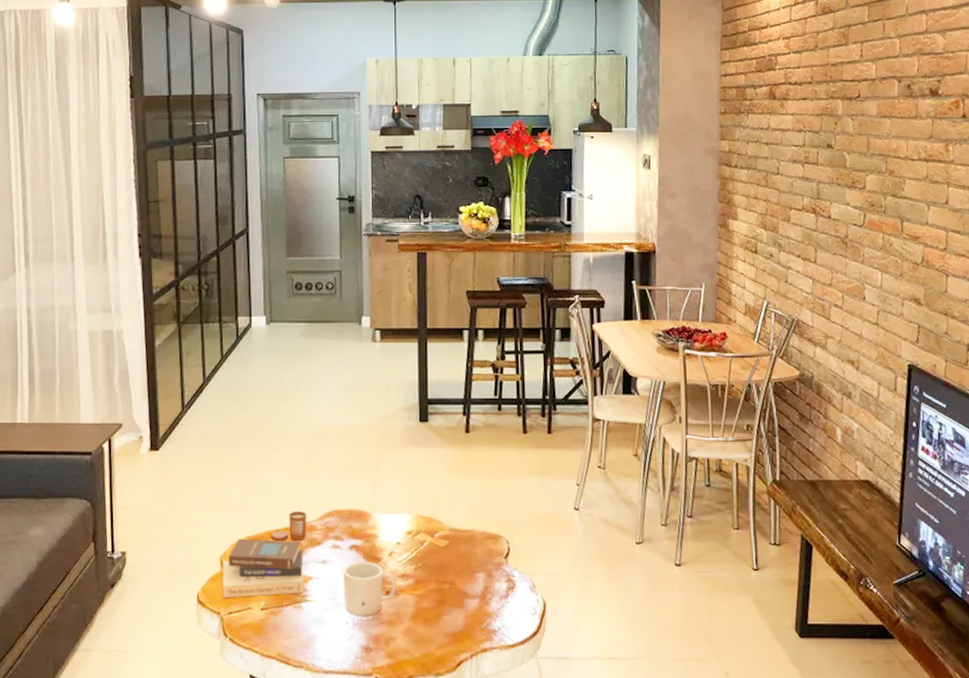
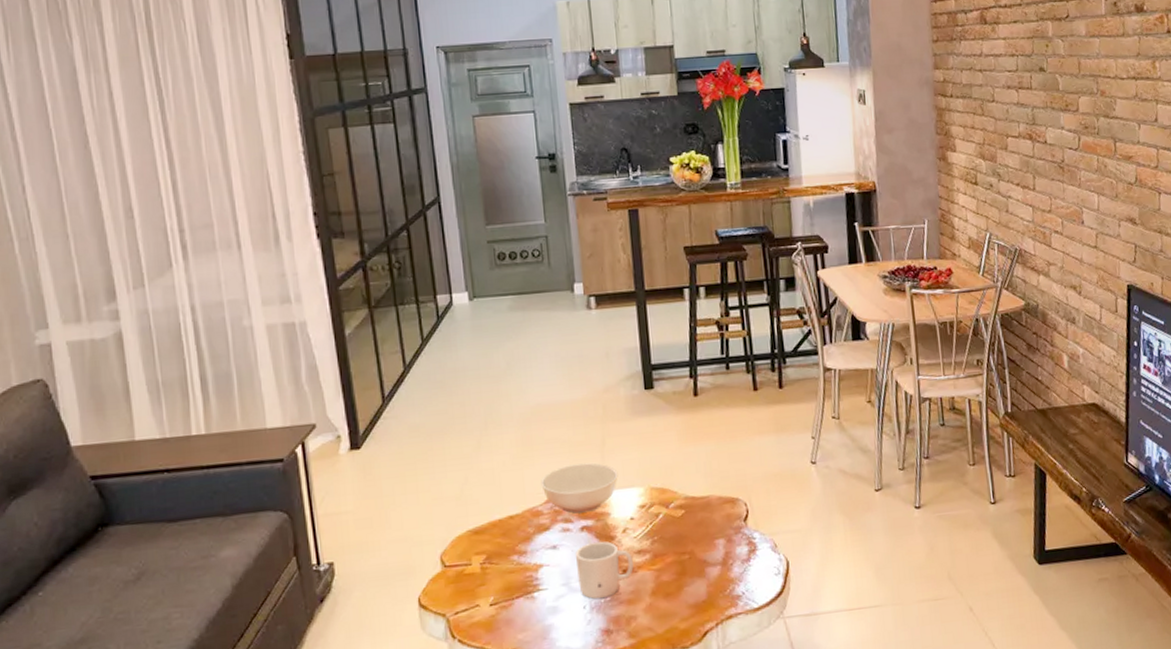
books: present [223,538,305,598] -> none [444,528,536,598]
candle: present [270,510,306,541] -> none [493,496,533,531]
bowl: none [317,486,389,532] -> present [541,463,618,514]

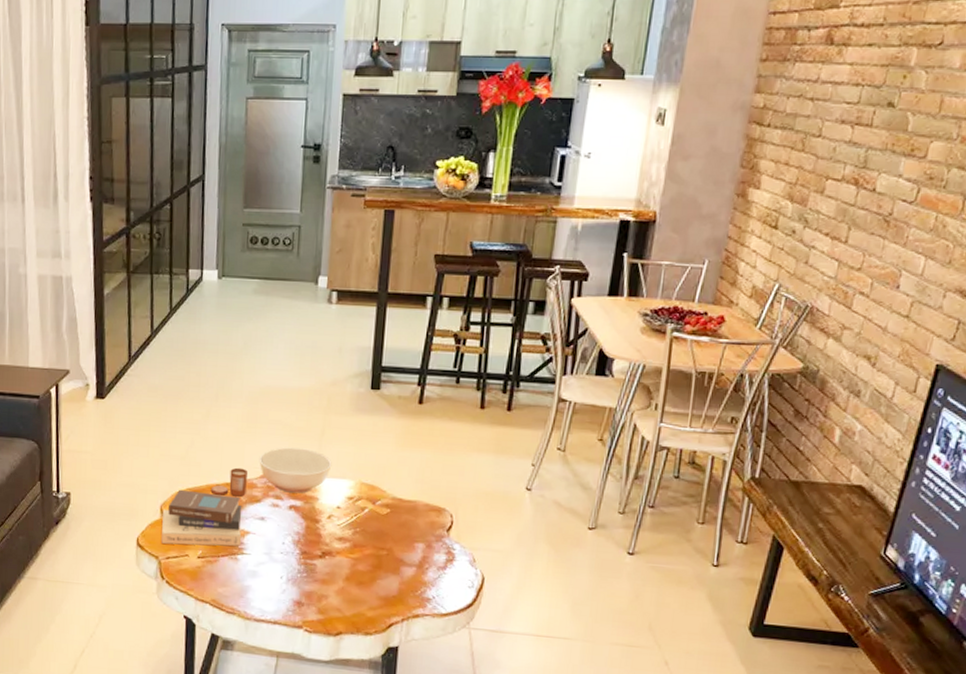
books: none [444,528,536,598] -> present [161,489,243,546]
candle: none [493,496,533,531] -> present [210,467,247,497]
mug: present [575,541,634,599] -> none [279,521,333,573]

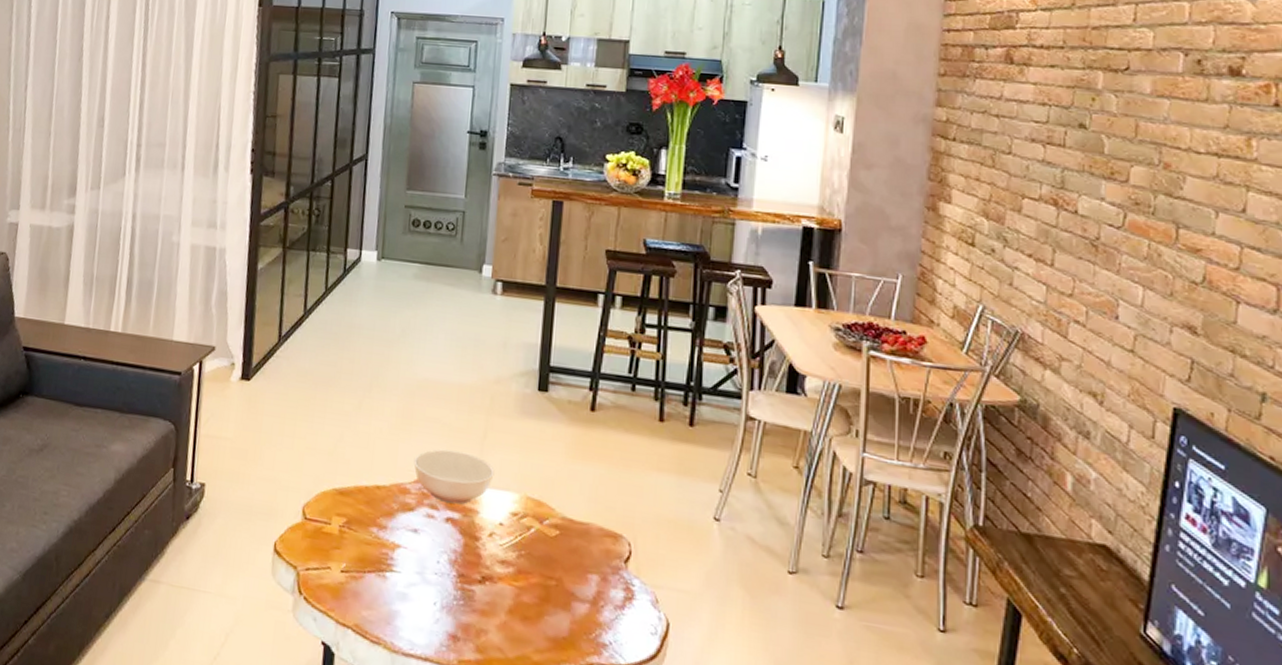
books: present [161,489,243,546] -> none [301,489,394,562]
candle: present [210,467,247,497] -> none [359,468,401,503]

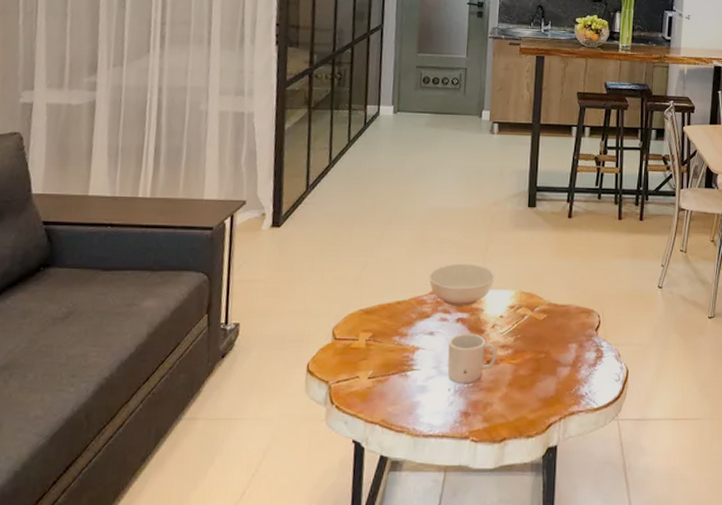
mug: none [433,536,495,601] -> present [447,333,497,384]

